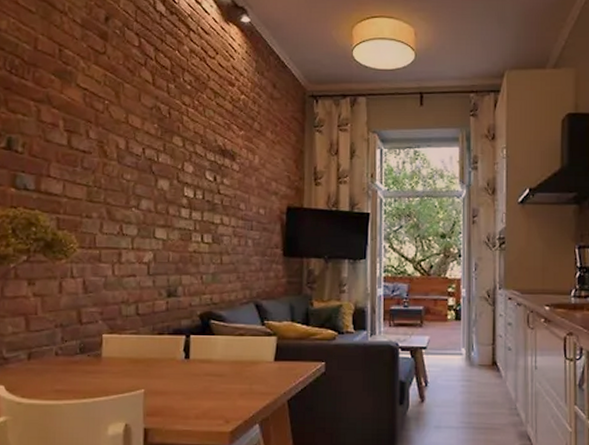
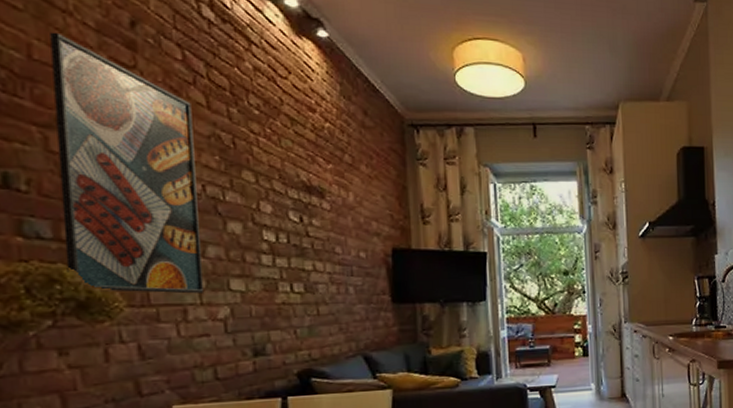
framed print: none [41,28,141,240] -> present [50,32,203,294]

